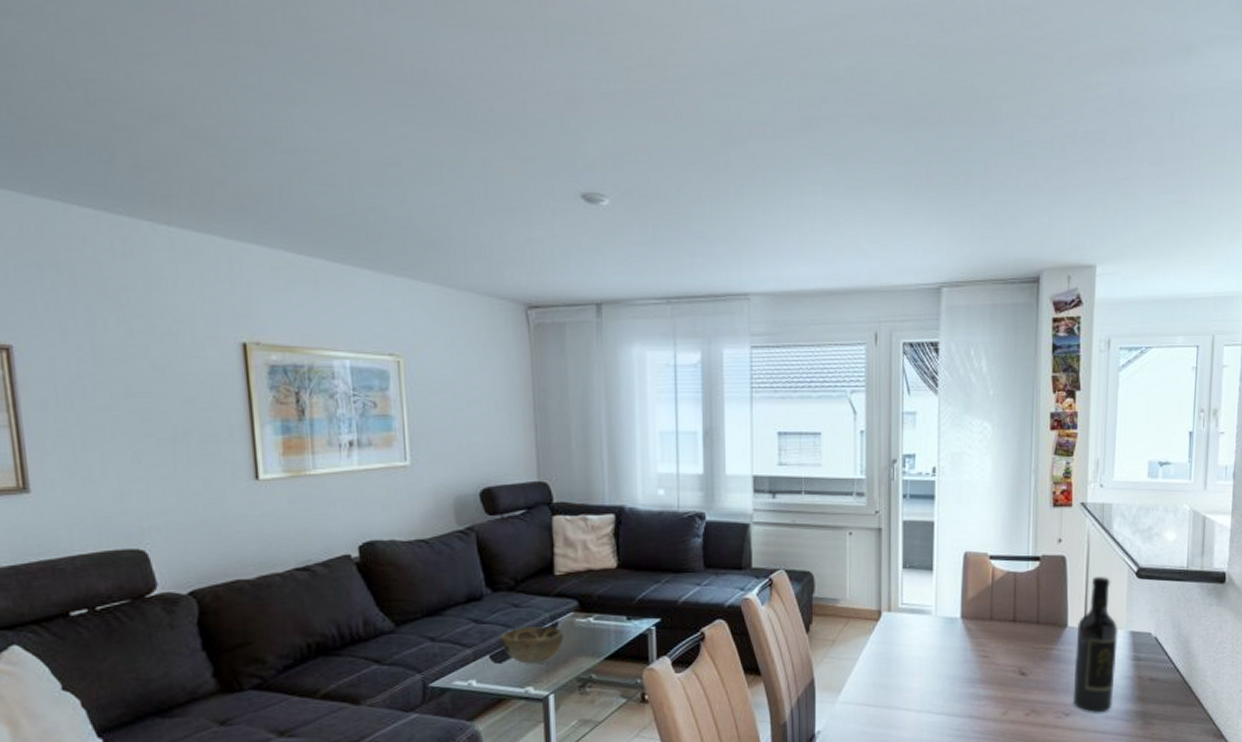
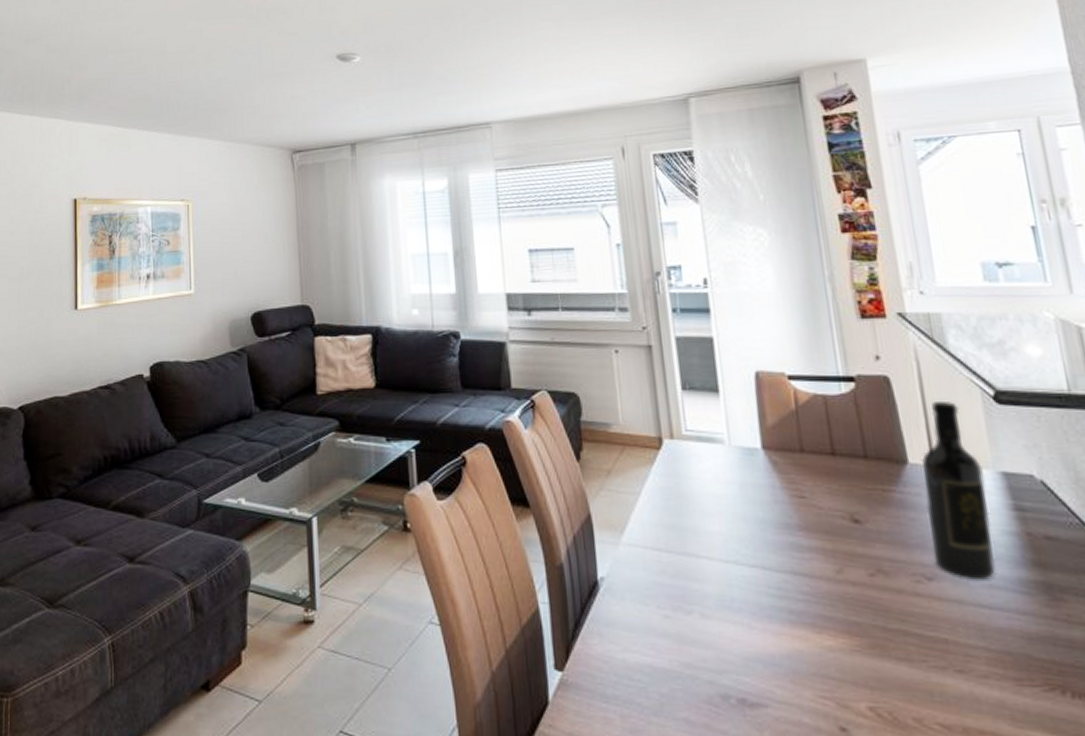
decorative bowl: present [501,626,563,665] -> none [268,446,325,485]

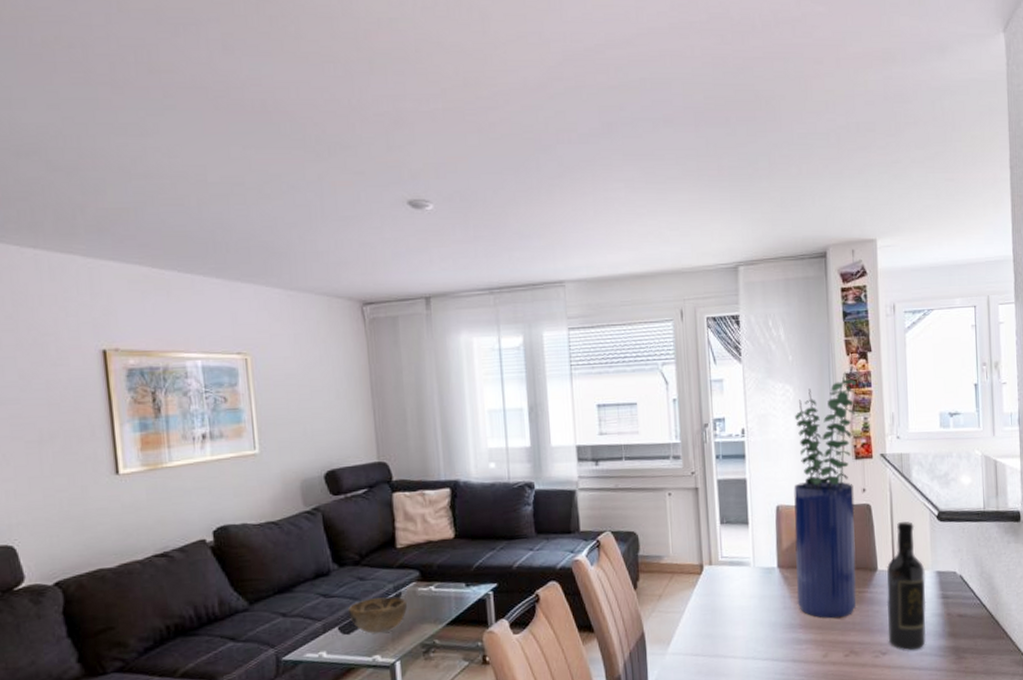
decorative bowl: none [268,446,325,485] -> present [349,596,407,634]
vase: none [772,206,880,522] -> present [794,367,857,618]

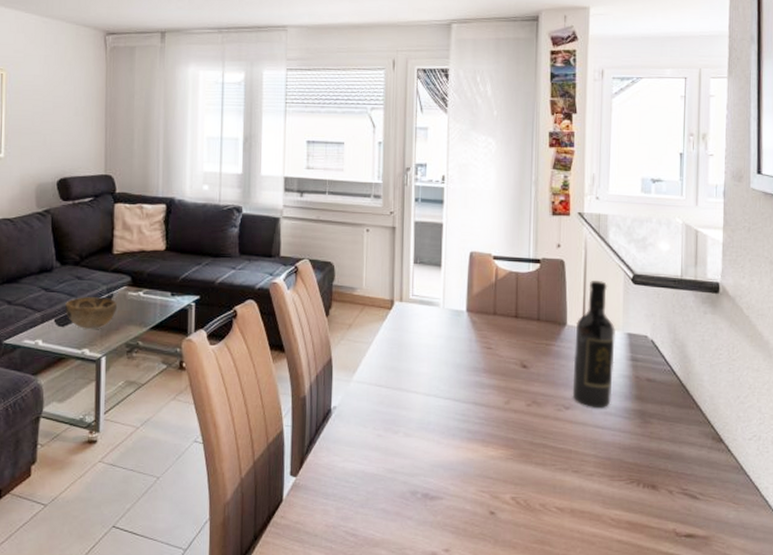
vase: present [794,367,857,618] -> none [483,126,560,367]

